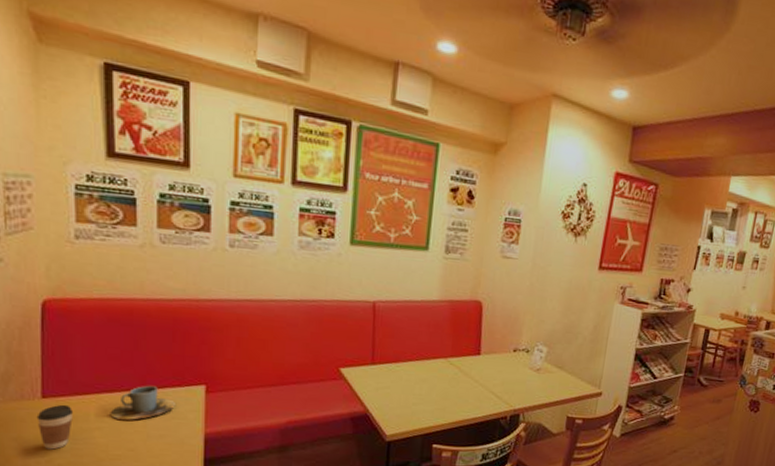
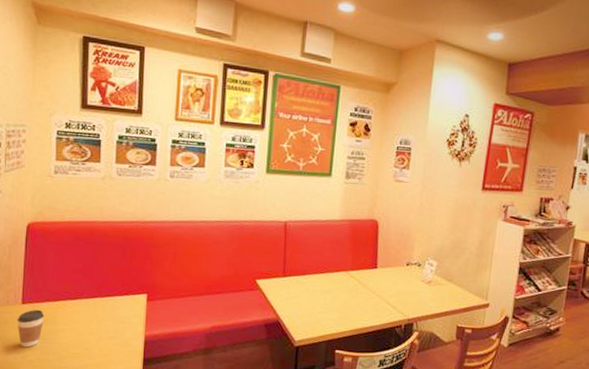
cup: present [110,385,177,420] -> none [72,294,124,324]

